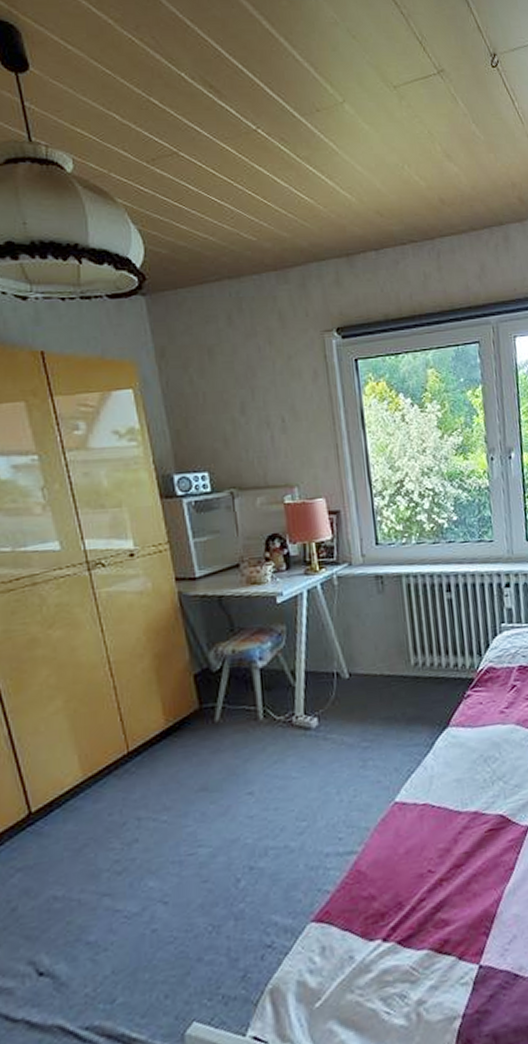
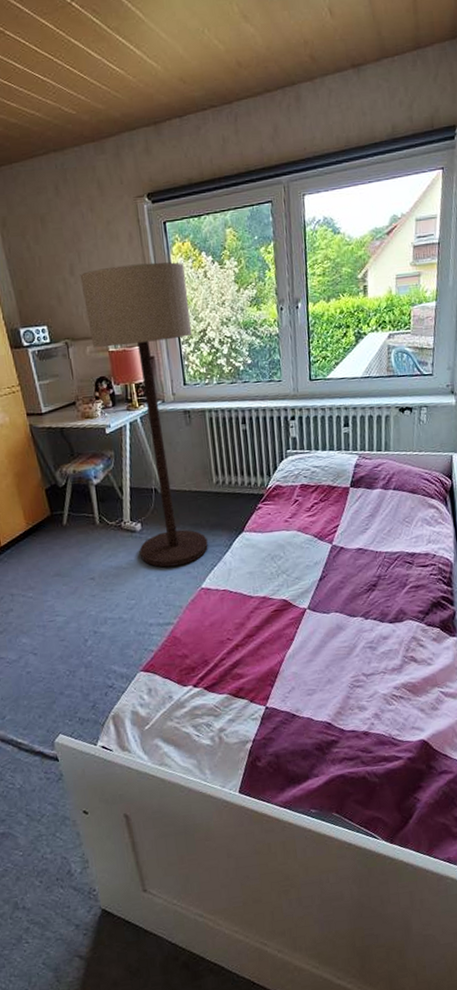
floor lamp: none [252,403,404,776] -> present [80,262,208,568]

